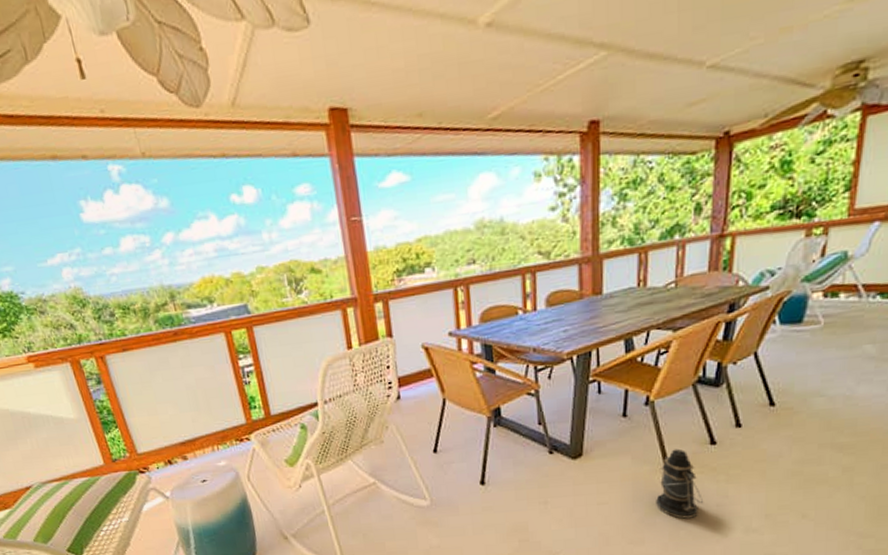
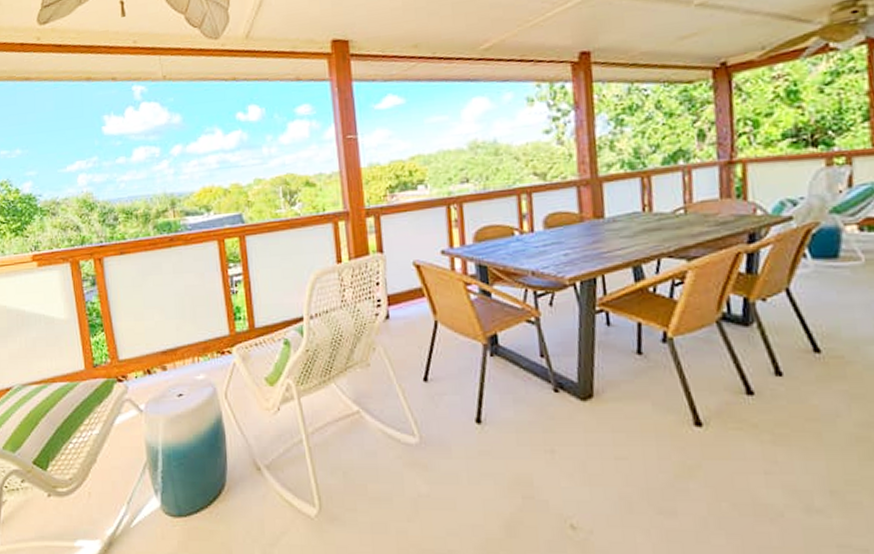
lantern: present [655,448,704,519] -> none [685,397,748,487]

